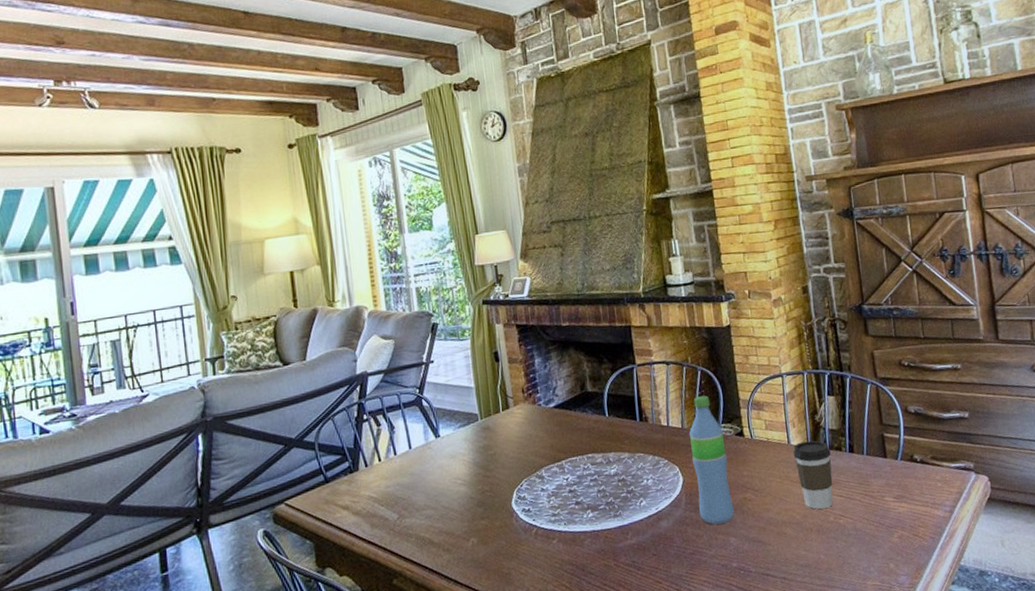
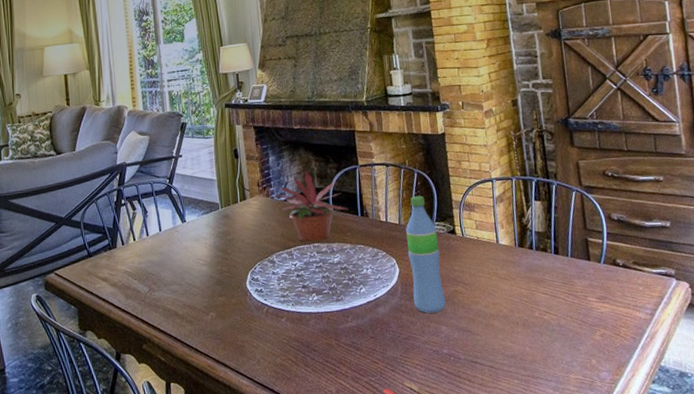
potted plant: none [542,371,626,454] -> present [275,169,349,242]
coffee cup: present [792,440,833,510] -> none [501,241,539,305]

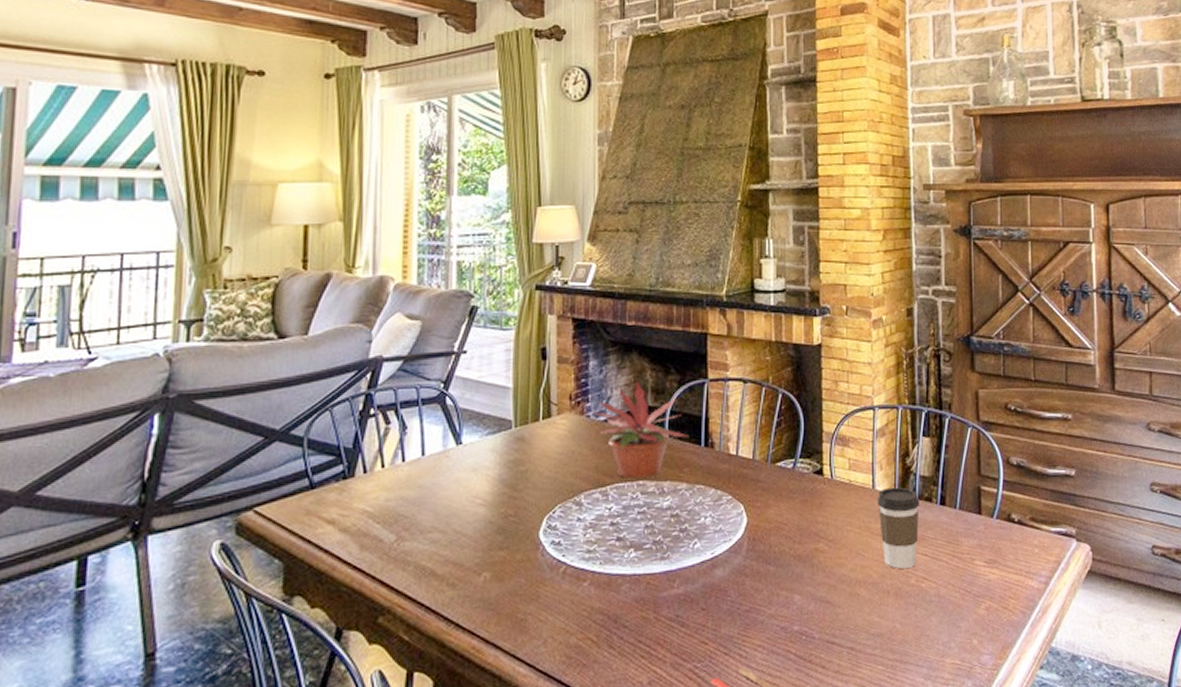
water bottle: present [405,195,446,313] -> none [760,423,802,578]
coffee cup: none [501,241,539,305] -> present [876,487,920,569]

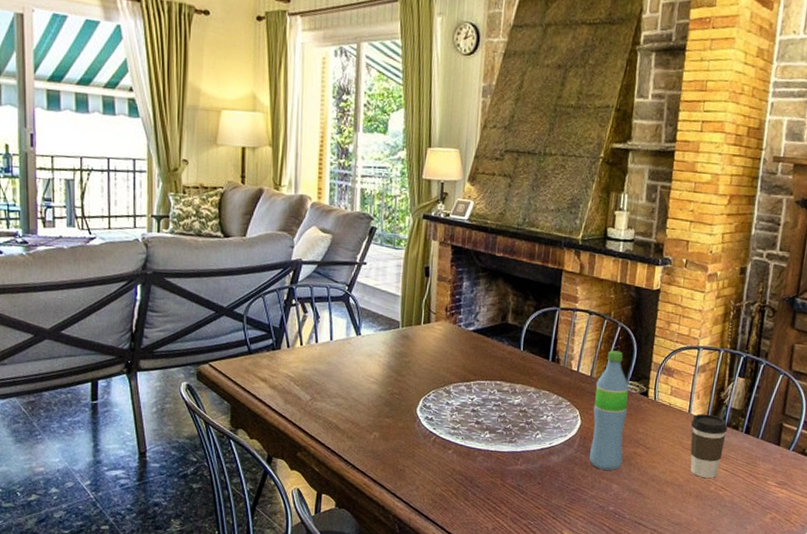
potted plant: present [592,381,690,479] -> none [463,302,540,380]
water bottle: none [760,423,802,578] -> present [589,350,630,470]

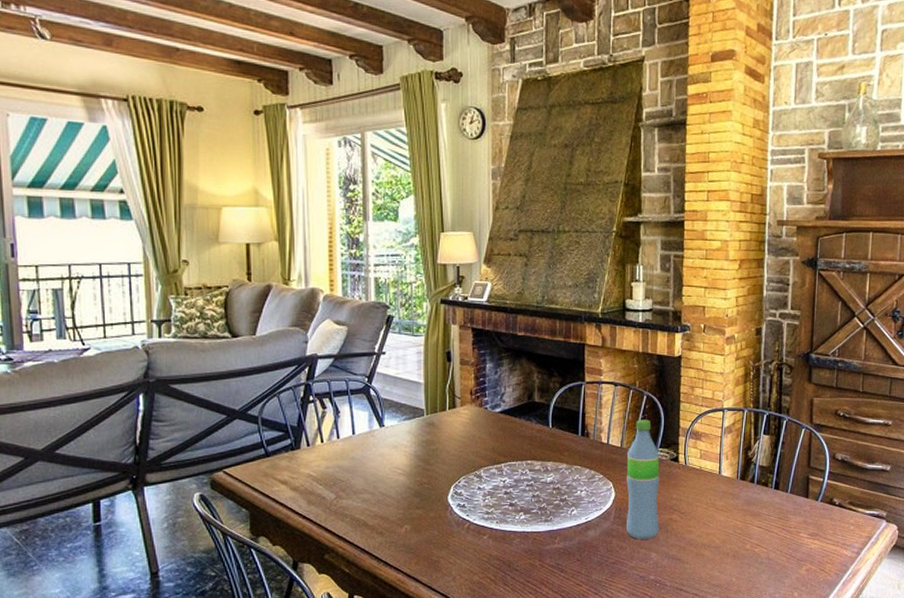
coffee cup: present [690,413,728,479] -> none [722,474,758,538]

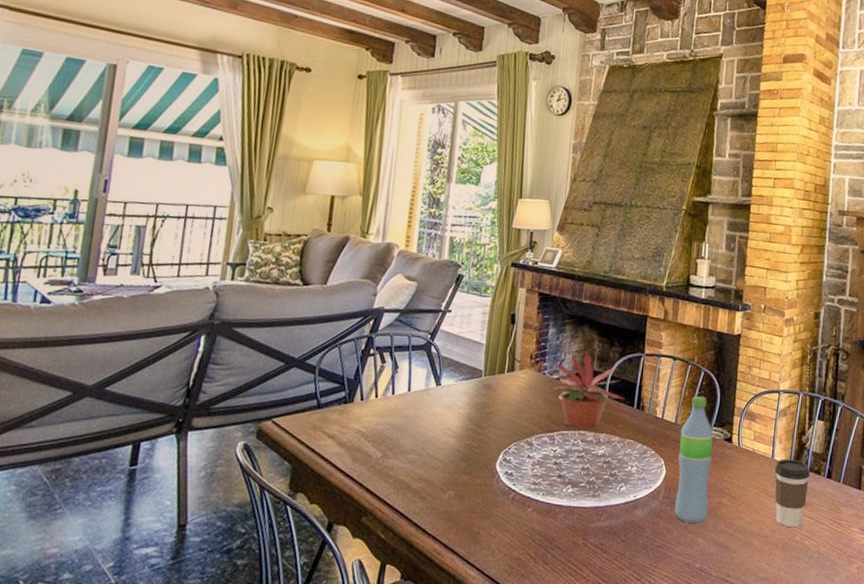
potted plant: none [489,381,569,458] -> present [547,349,625,429]
coffee cup: none [722,474,758,538] -> present [774,459,810,528]

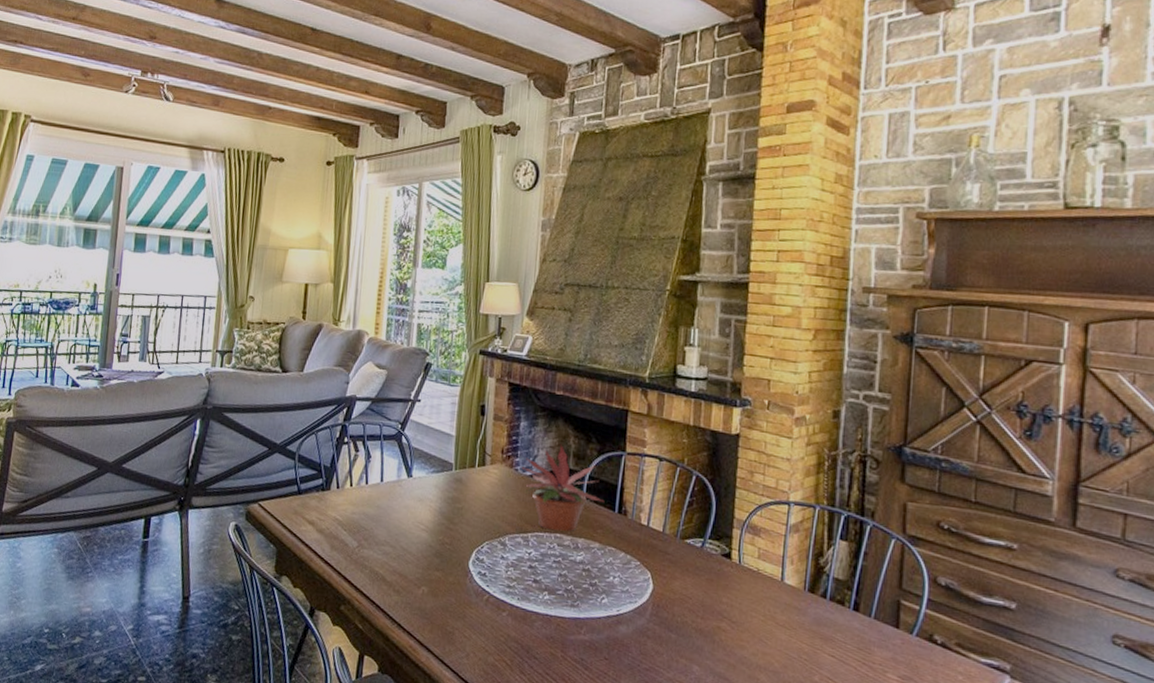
water bottle: present [675,396,714,523] -> none [664,502,709,648]
coffee cup: present [774,459,810,528] -> none [784,582,831,666]

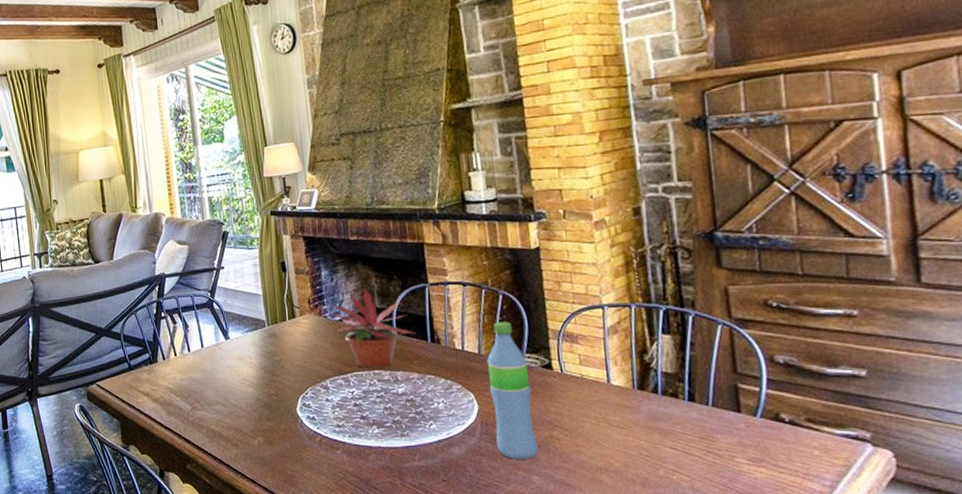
water bottle: none [664,502,709,648] -> present [486,322,538,459]

